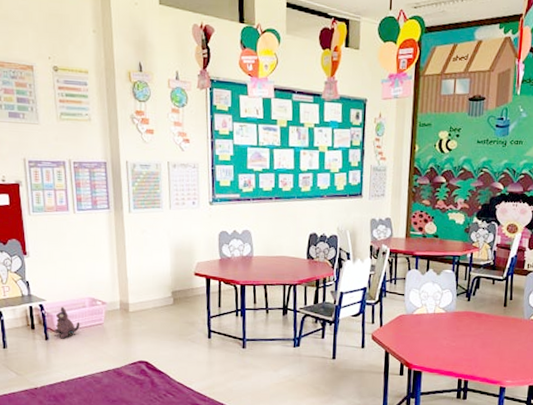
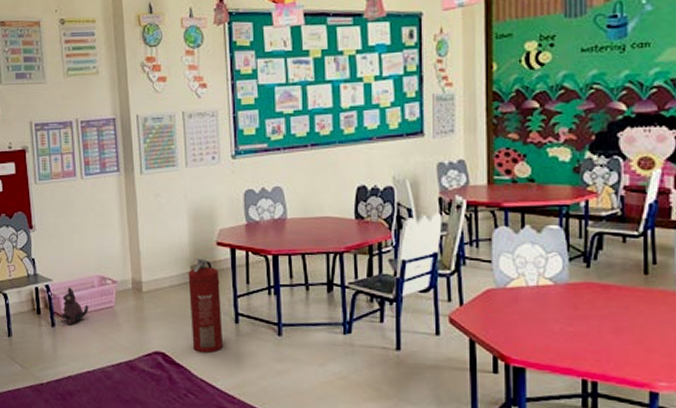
fire extinguisher: none [169,285,198,362] -> present [188,258,223,353]

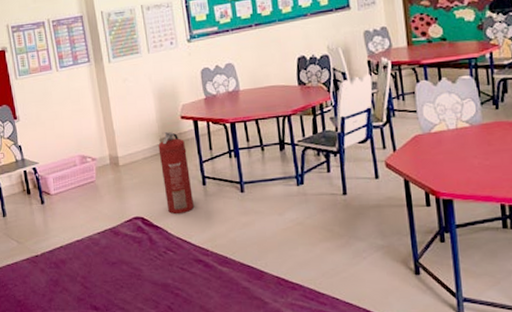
plush toy: present [61,287,89,325] -> none [48,168,73,202]

